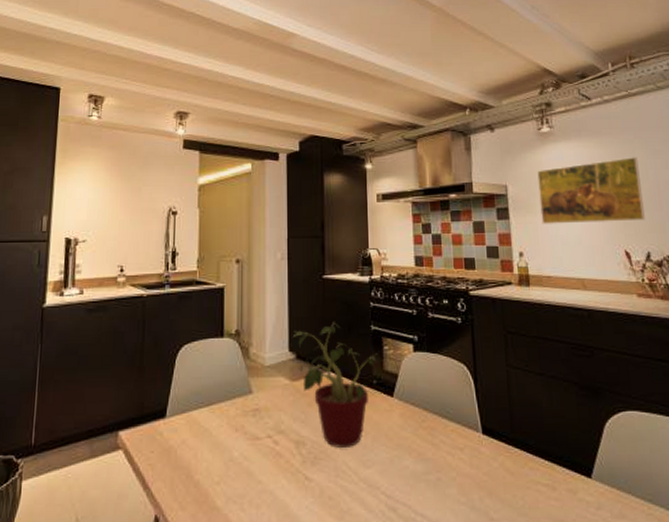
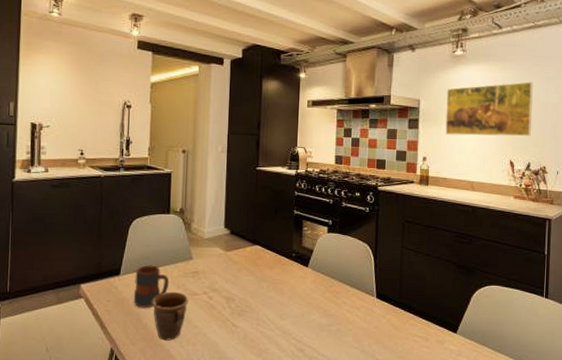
mug: none [182,402,225,460] -> present [133,265,170,308]
mug: none [205,436,250,502] -> present [152,291,189,340]
potted plant: present [291,322,378,448] -> none [227,206,298,304]

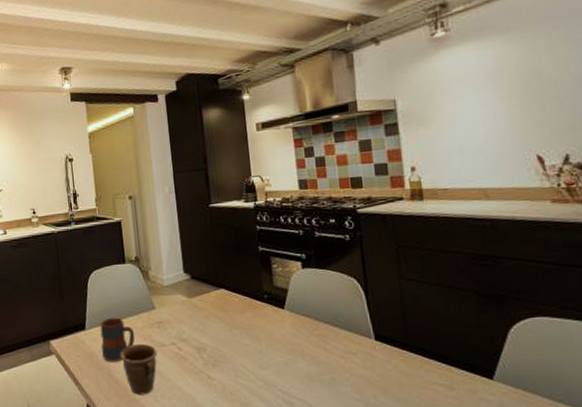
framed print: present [445,82,533,137] -> none [430,50,564,136]

